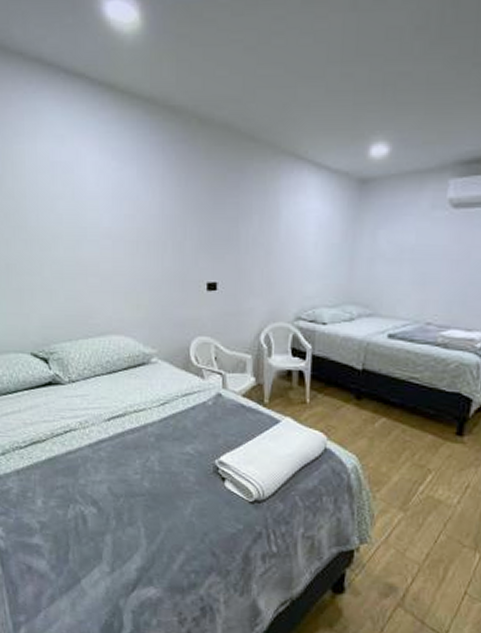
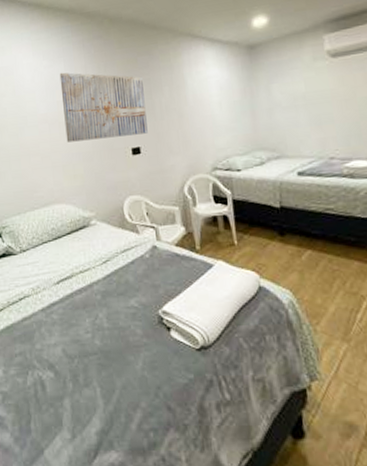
wall art: none [130,179,230,268] -> present [59,72,148,143]

